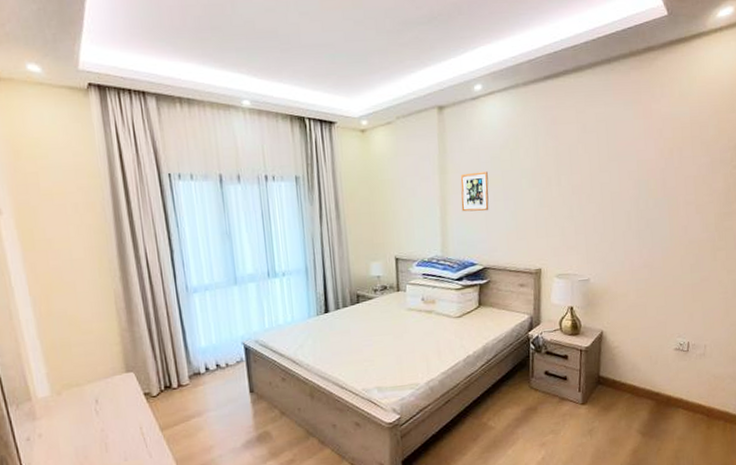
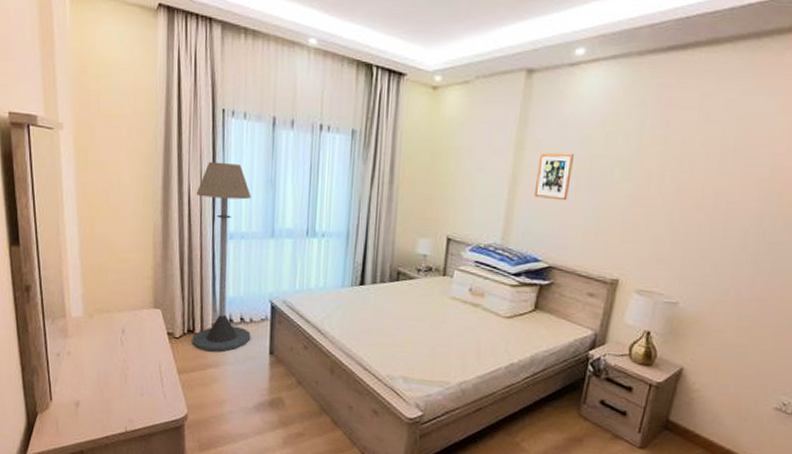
floor lamp: none [153,222,229,403] -> present [192,161,252,352]

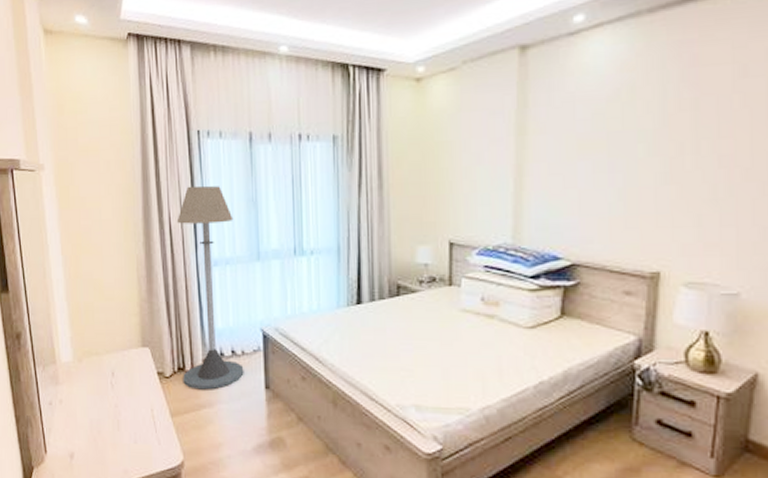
picture frame: present [534,152,574,201] -> none [544,132,586,187]

